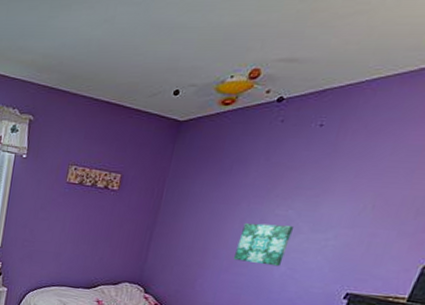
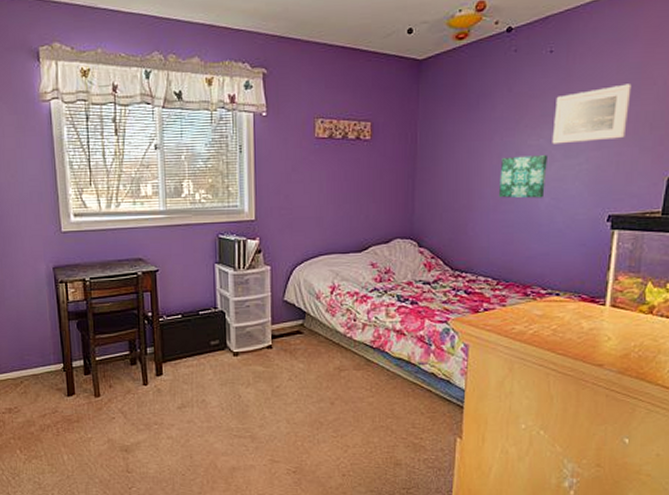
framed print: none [301,166,405,221] -> present [552,84,632,145]

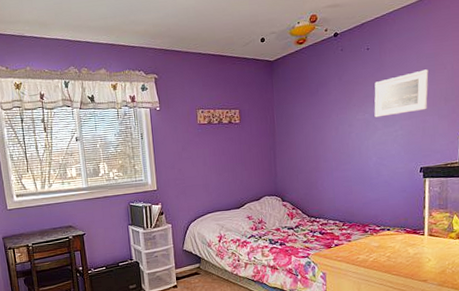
wall art: present [498,155,547,199] -> none [338,126,373,160]

